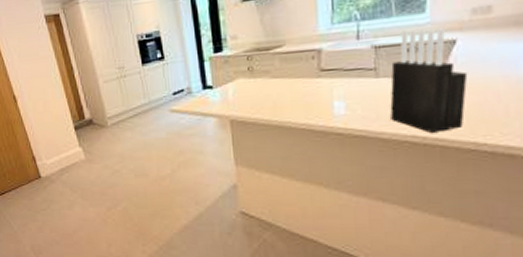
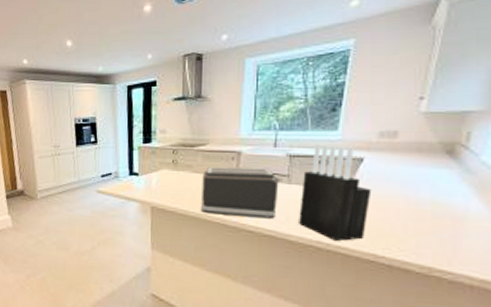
toaster: none [281,64,369,121] -> present [201,167,283,219]

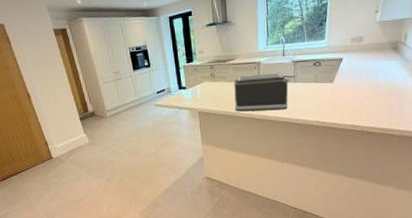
knife block: present [299,144,372,241] -> none [303,50,349,119]

